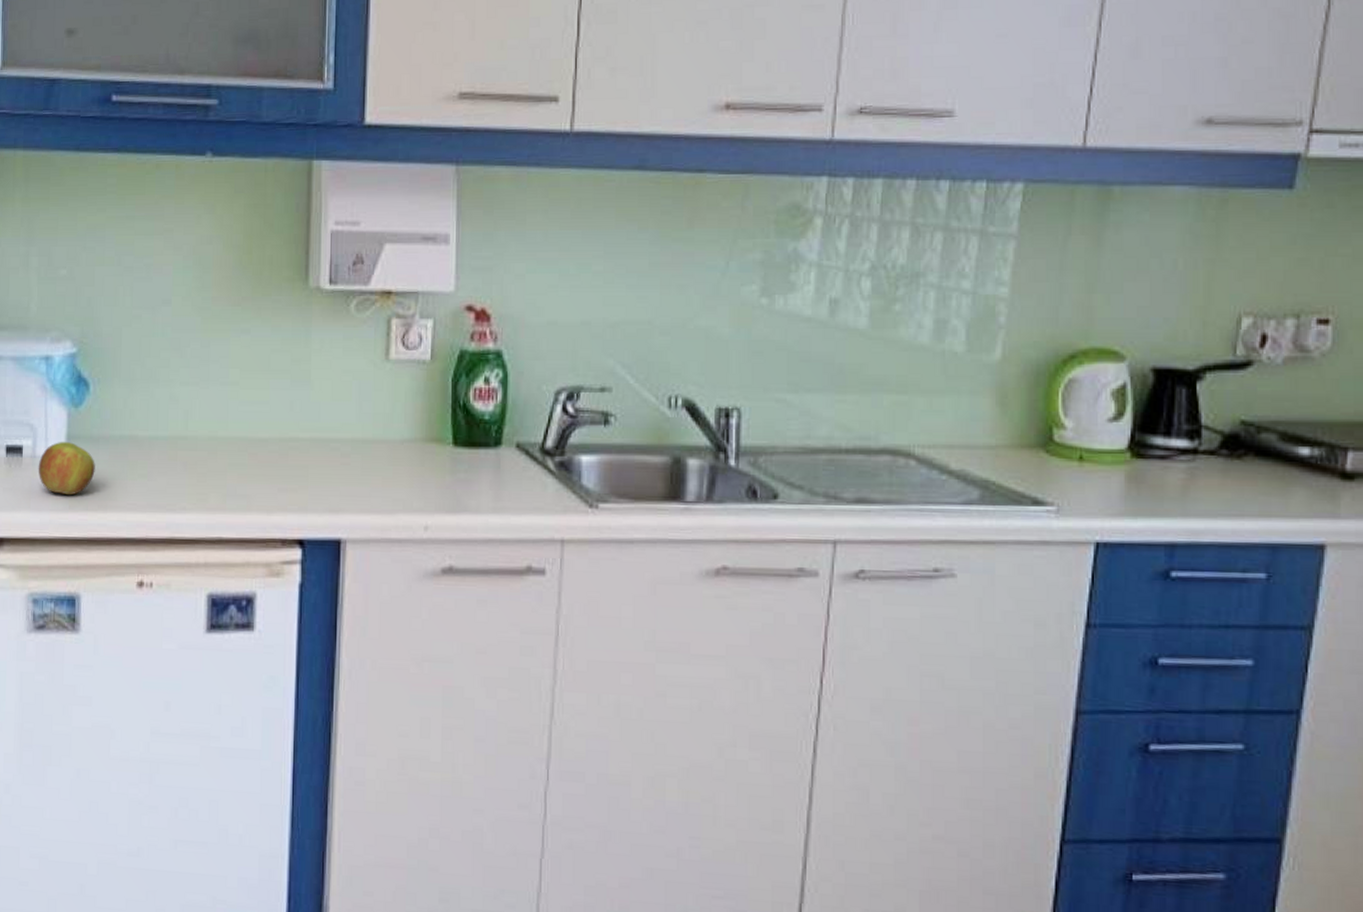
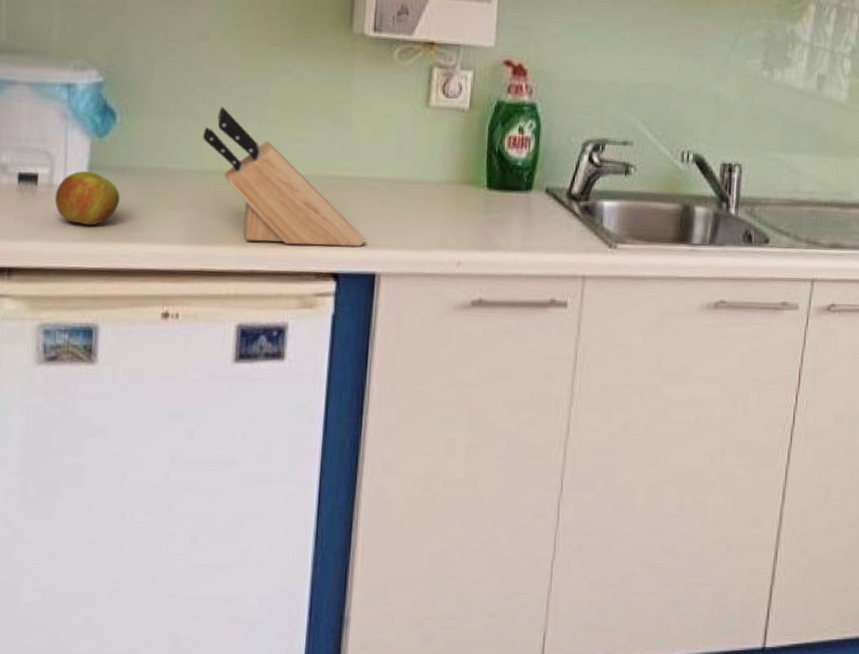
knife block: none [169,371,330,512] -> present [203,106,366,247]

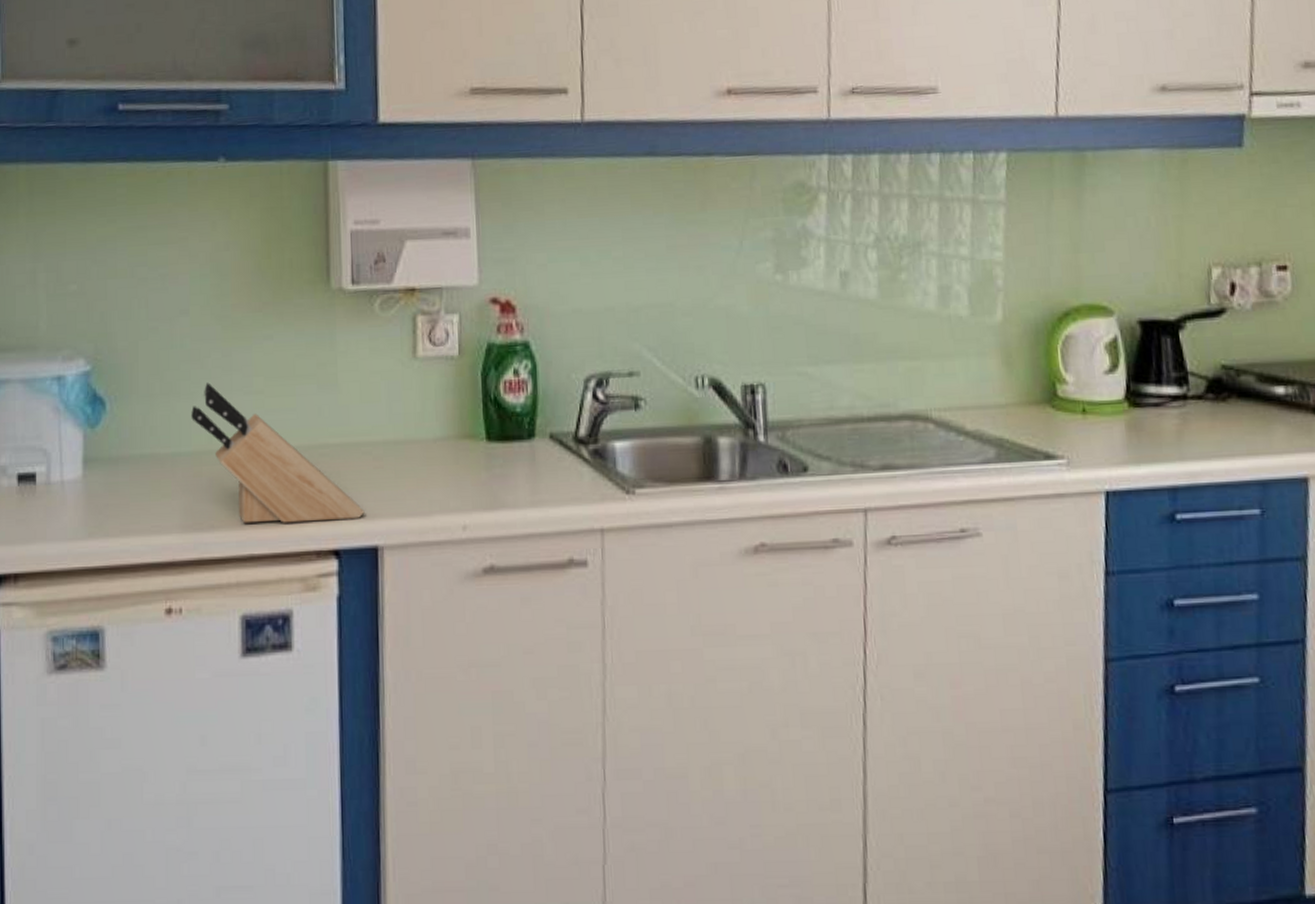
apple: present [54,170,120,225] -> none [53,464,115,521]

